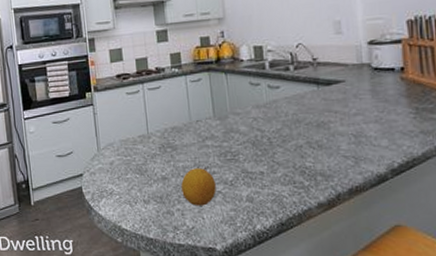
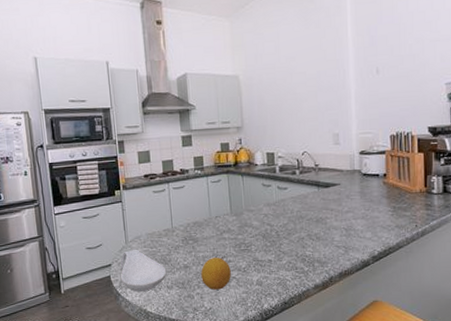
spoon rest: none [92,157,143,205] -> present [120,249,167,292]

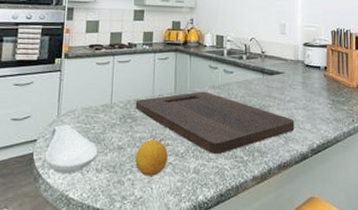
cutting board: none [194,209,354,268] -> present [135,91,295,155]

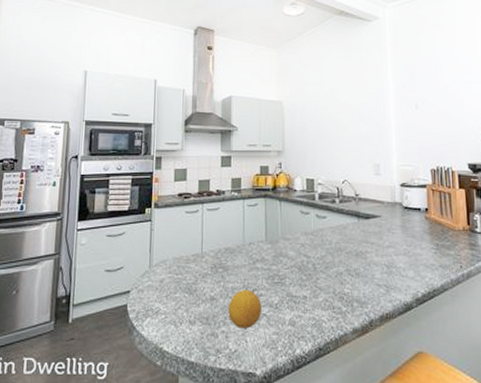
spoon rest: present [45,124,98,173] -> none [139,274,191,325]
cutting board: present [135,91,295,155] -> none [226,238,396,305]

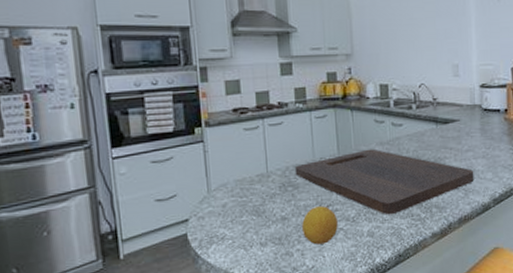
cutting board: none [226,238,396,305] -> present [294,149,474,215]

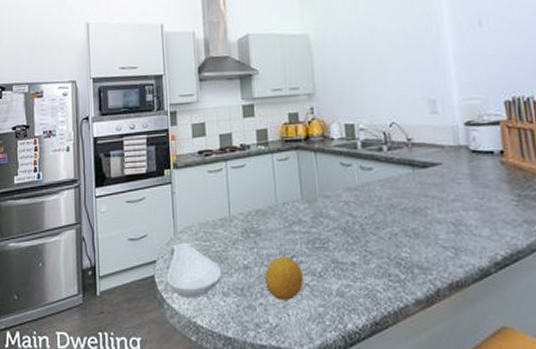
spoon rest: none [200,199,260,252] -> present [166,242,222,297]
cutting board: present [294,149,474,215] -> none [257,195,466,273]

